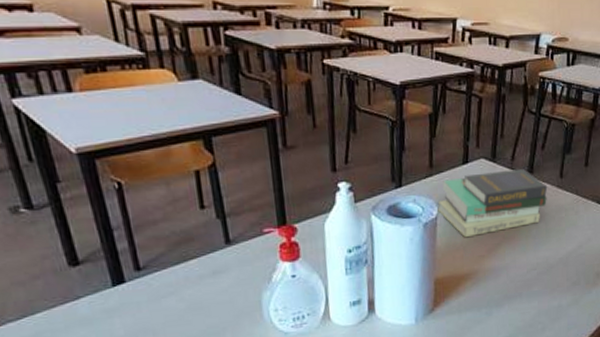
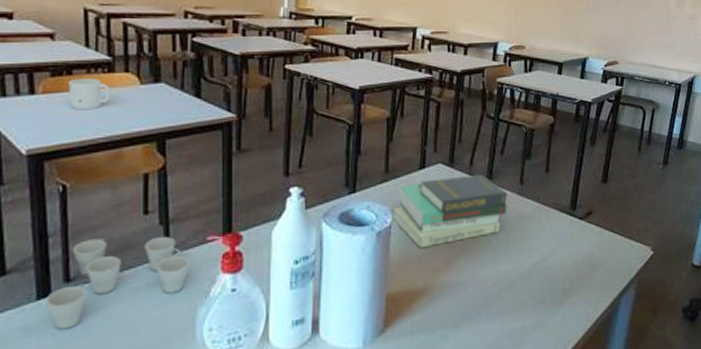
mug: none [104,75,150,108] -> present [68,78,111,111]
cup: none [120,229,250,312] -> present [45,236,189,330]

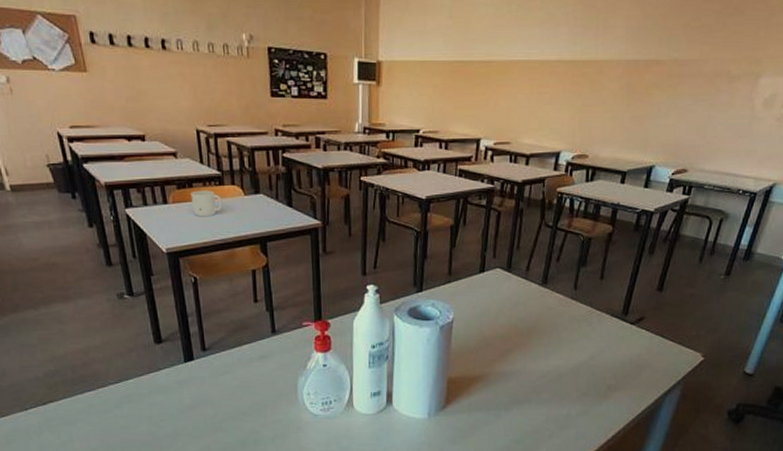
cup: present [45,236,189,330] -> none [190,320,291,385]
books: present [392,175,508,249] -> none [454,280,561,342]

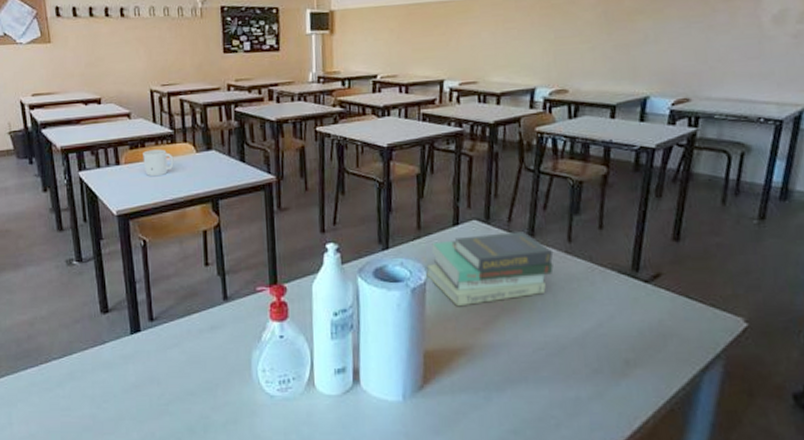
books: none [454,280,561,342] -> present [426,232,554,307]

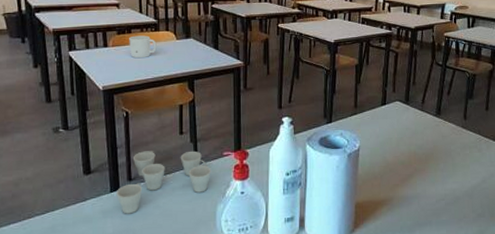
cup: none [136,285,244,360] -> present [116,150,211,214]
books: present [426,232,554,307] -> none [360,111,454,168]

